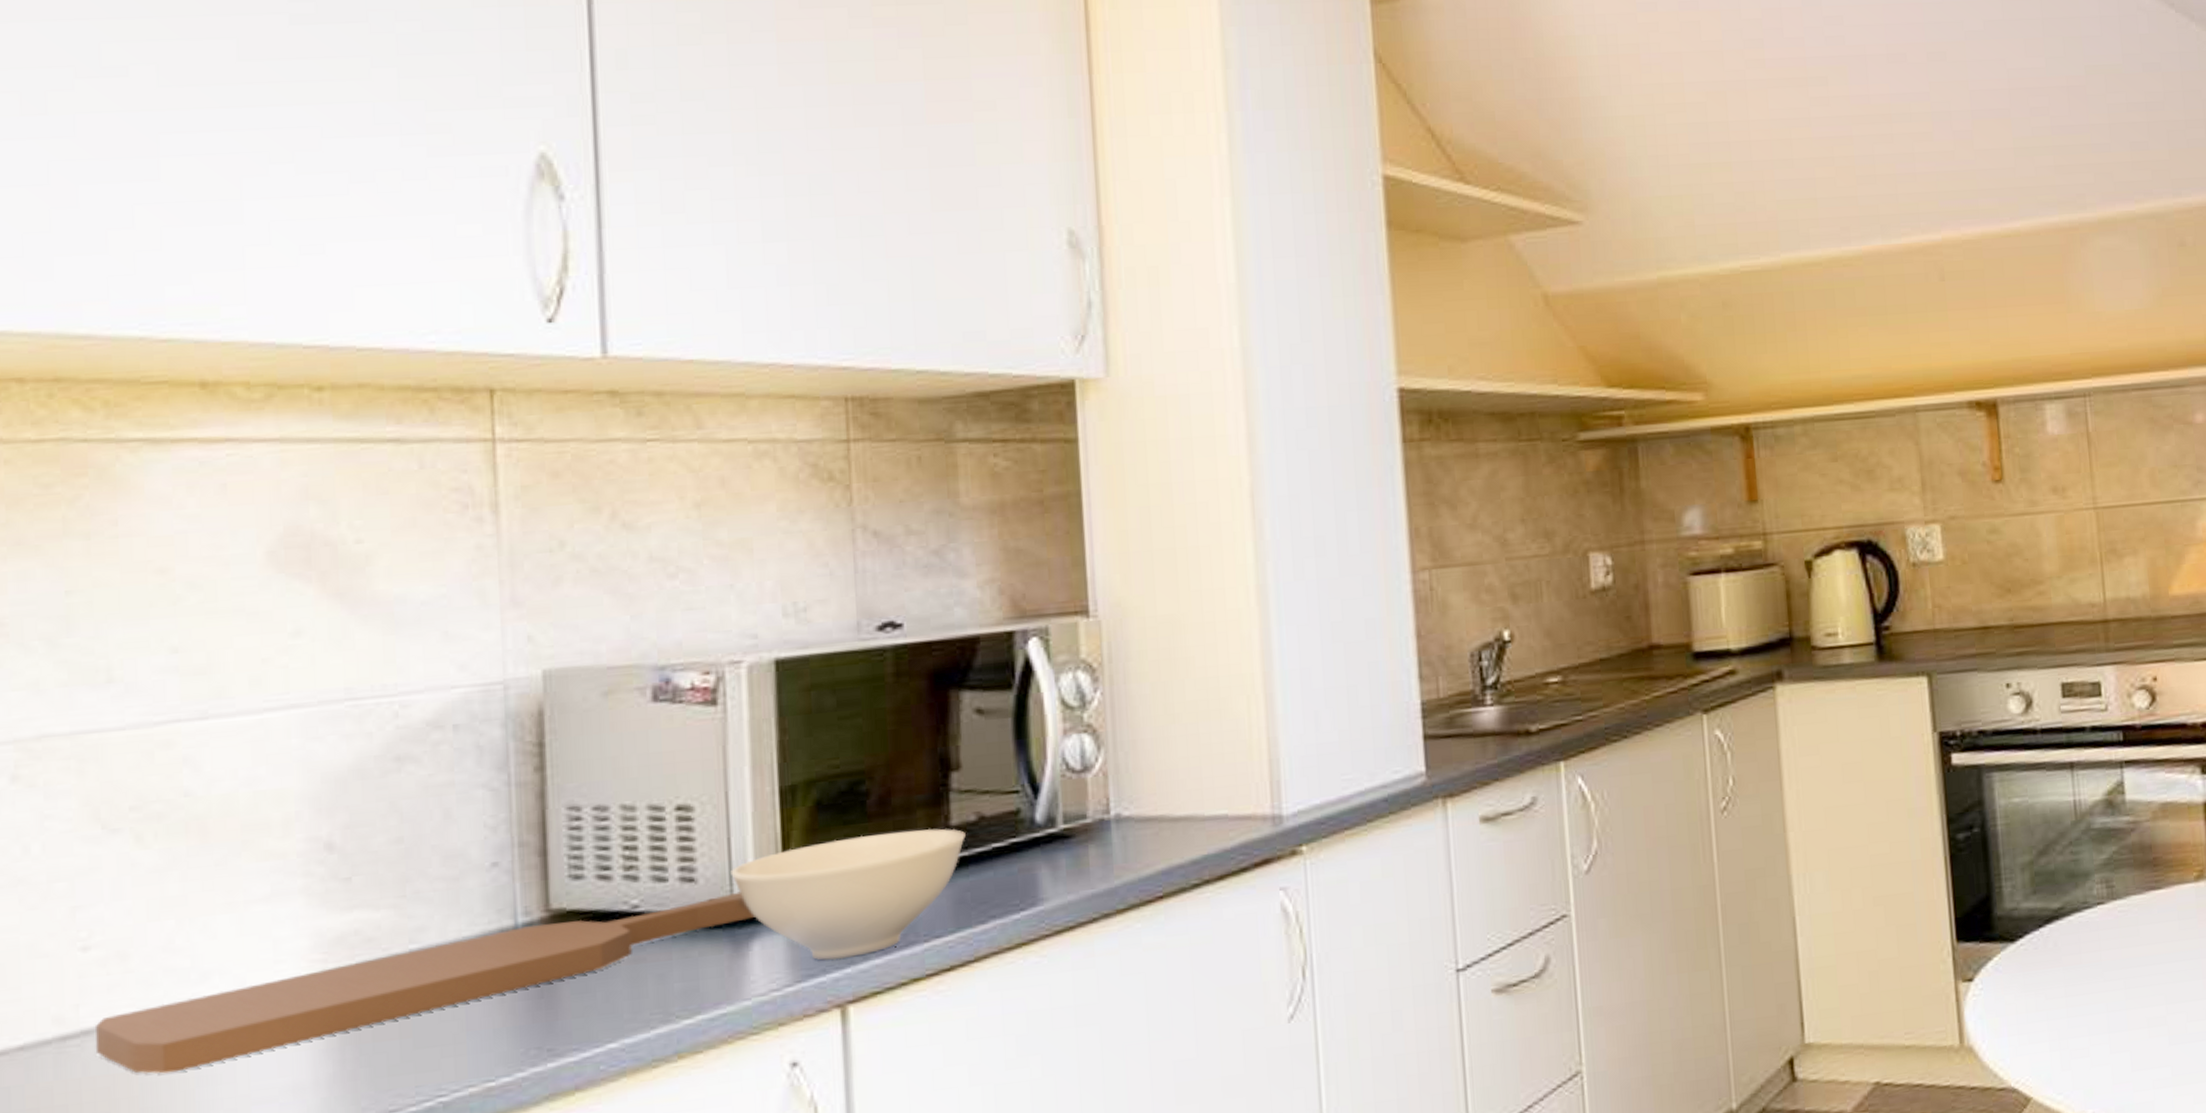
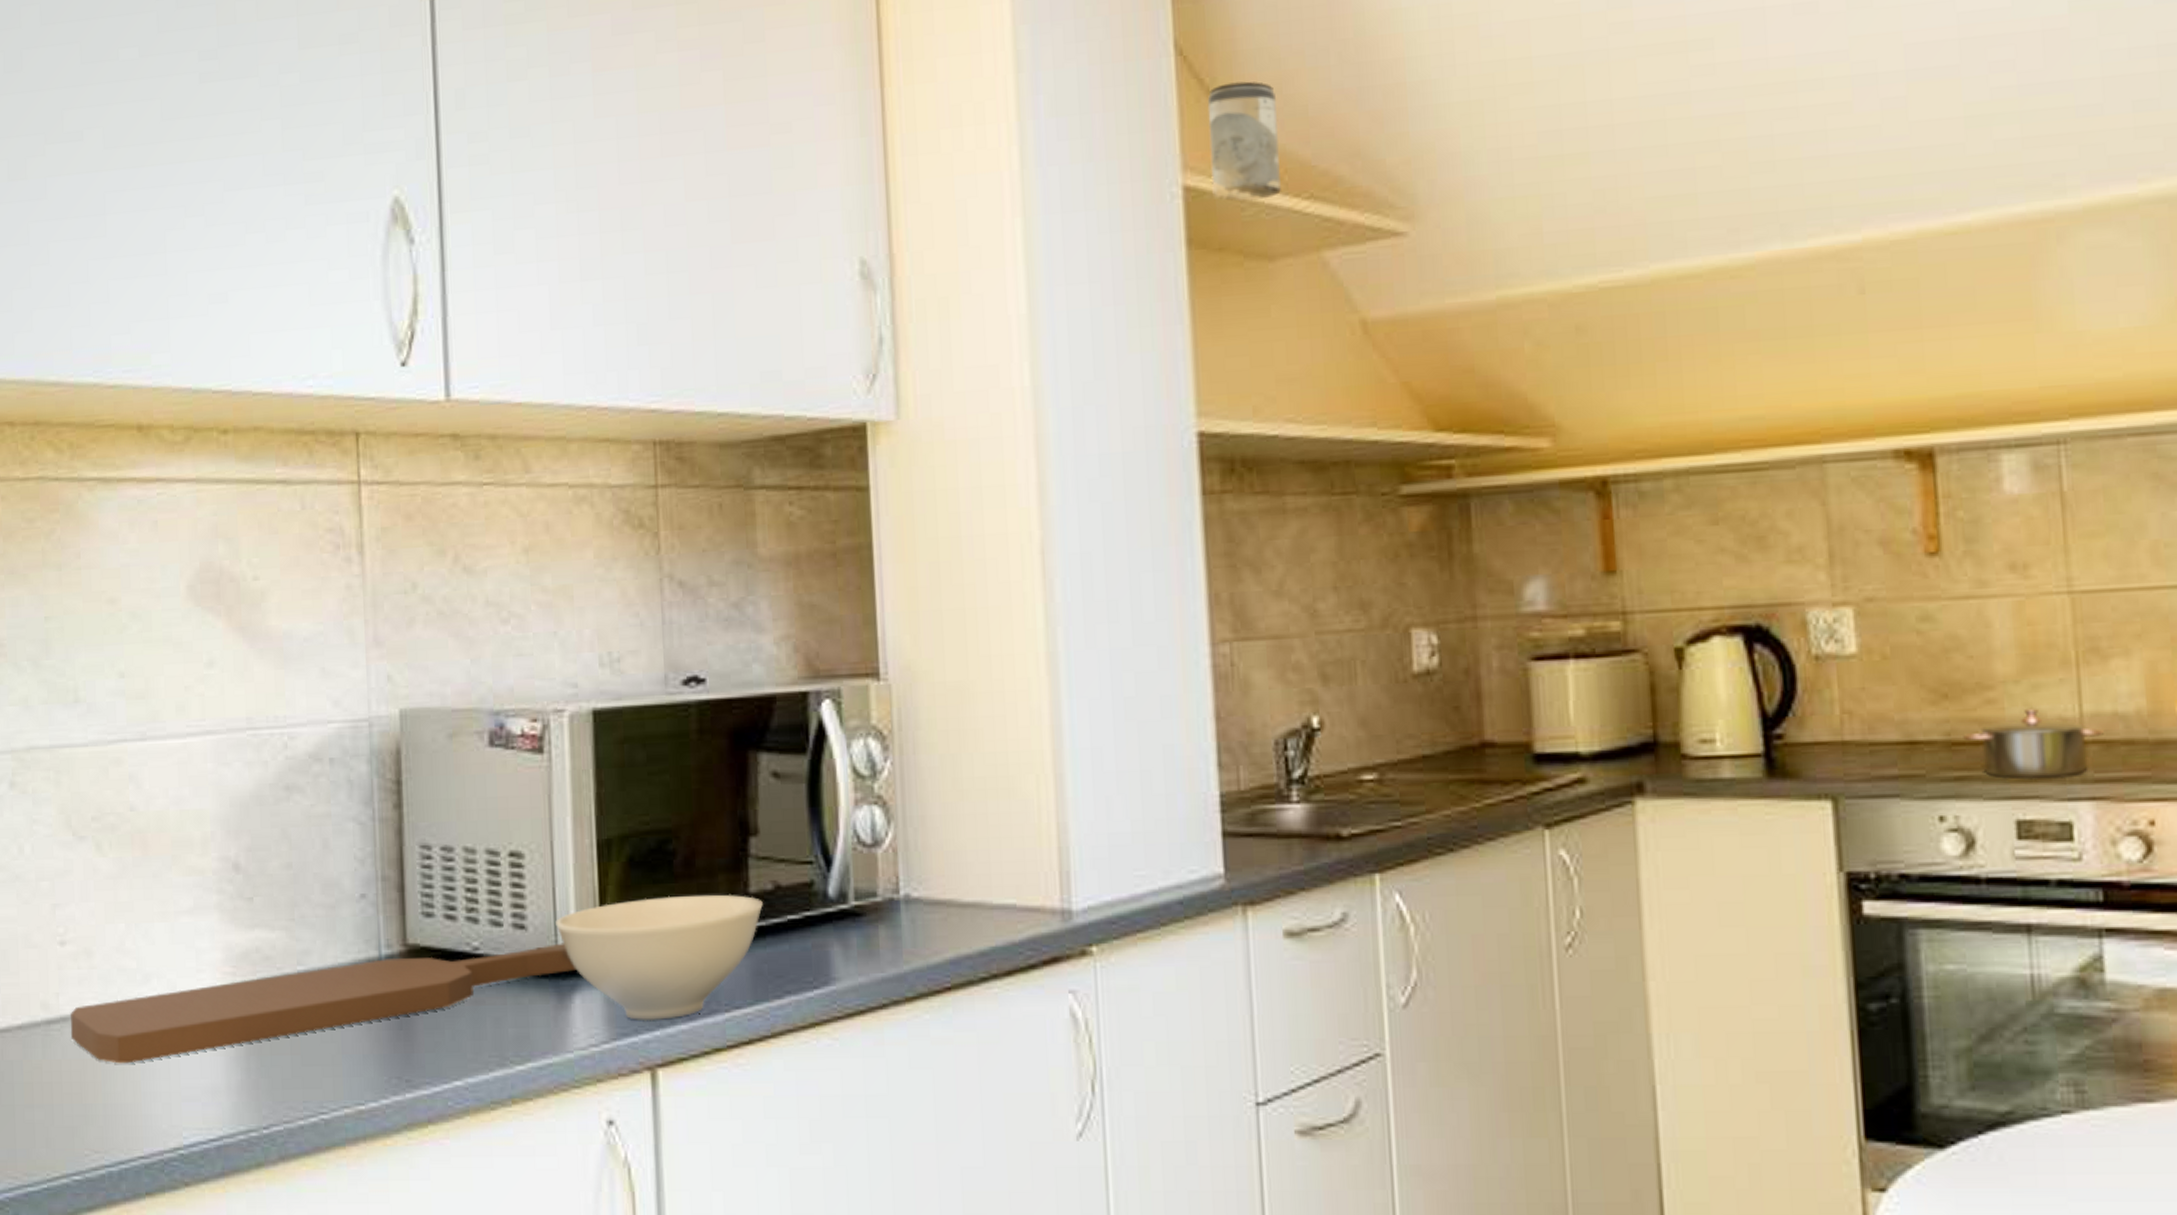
jar: none [1404,88,1472,191] -> present [1207,81,1281,202]
cooking pot: none [2022,596,2121,652] -> present [1963,708,2104,781]

